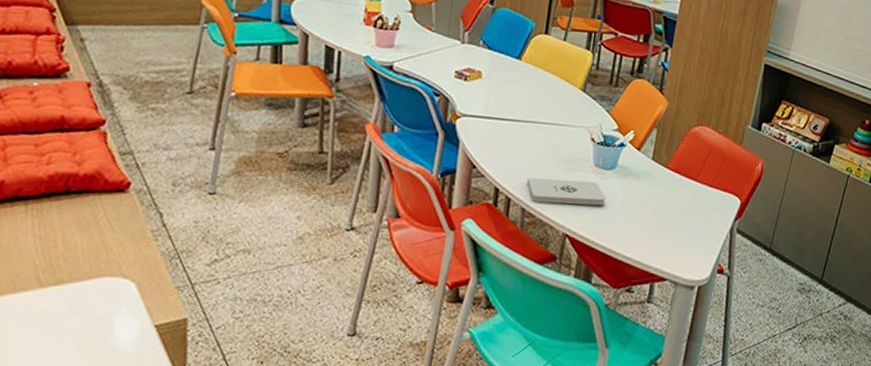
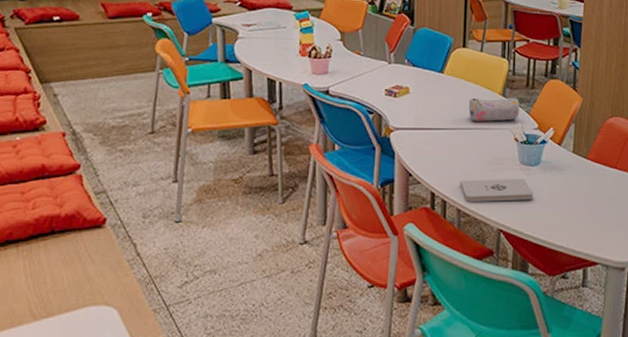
pencil case: none [544,90,600,118] -> present [468,97,519,122]

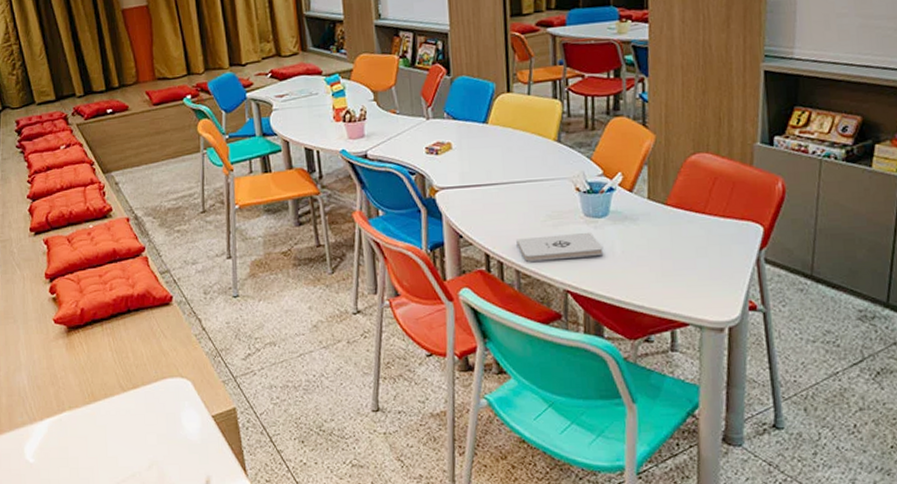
pencil case: present [468,97,519,122] -> none [518,142,579,173]

